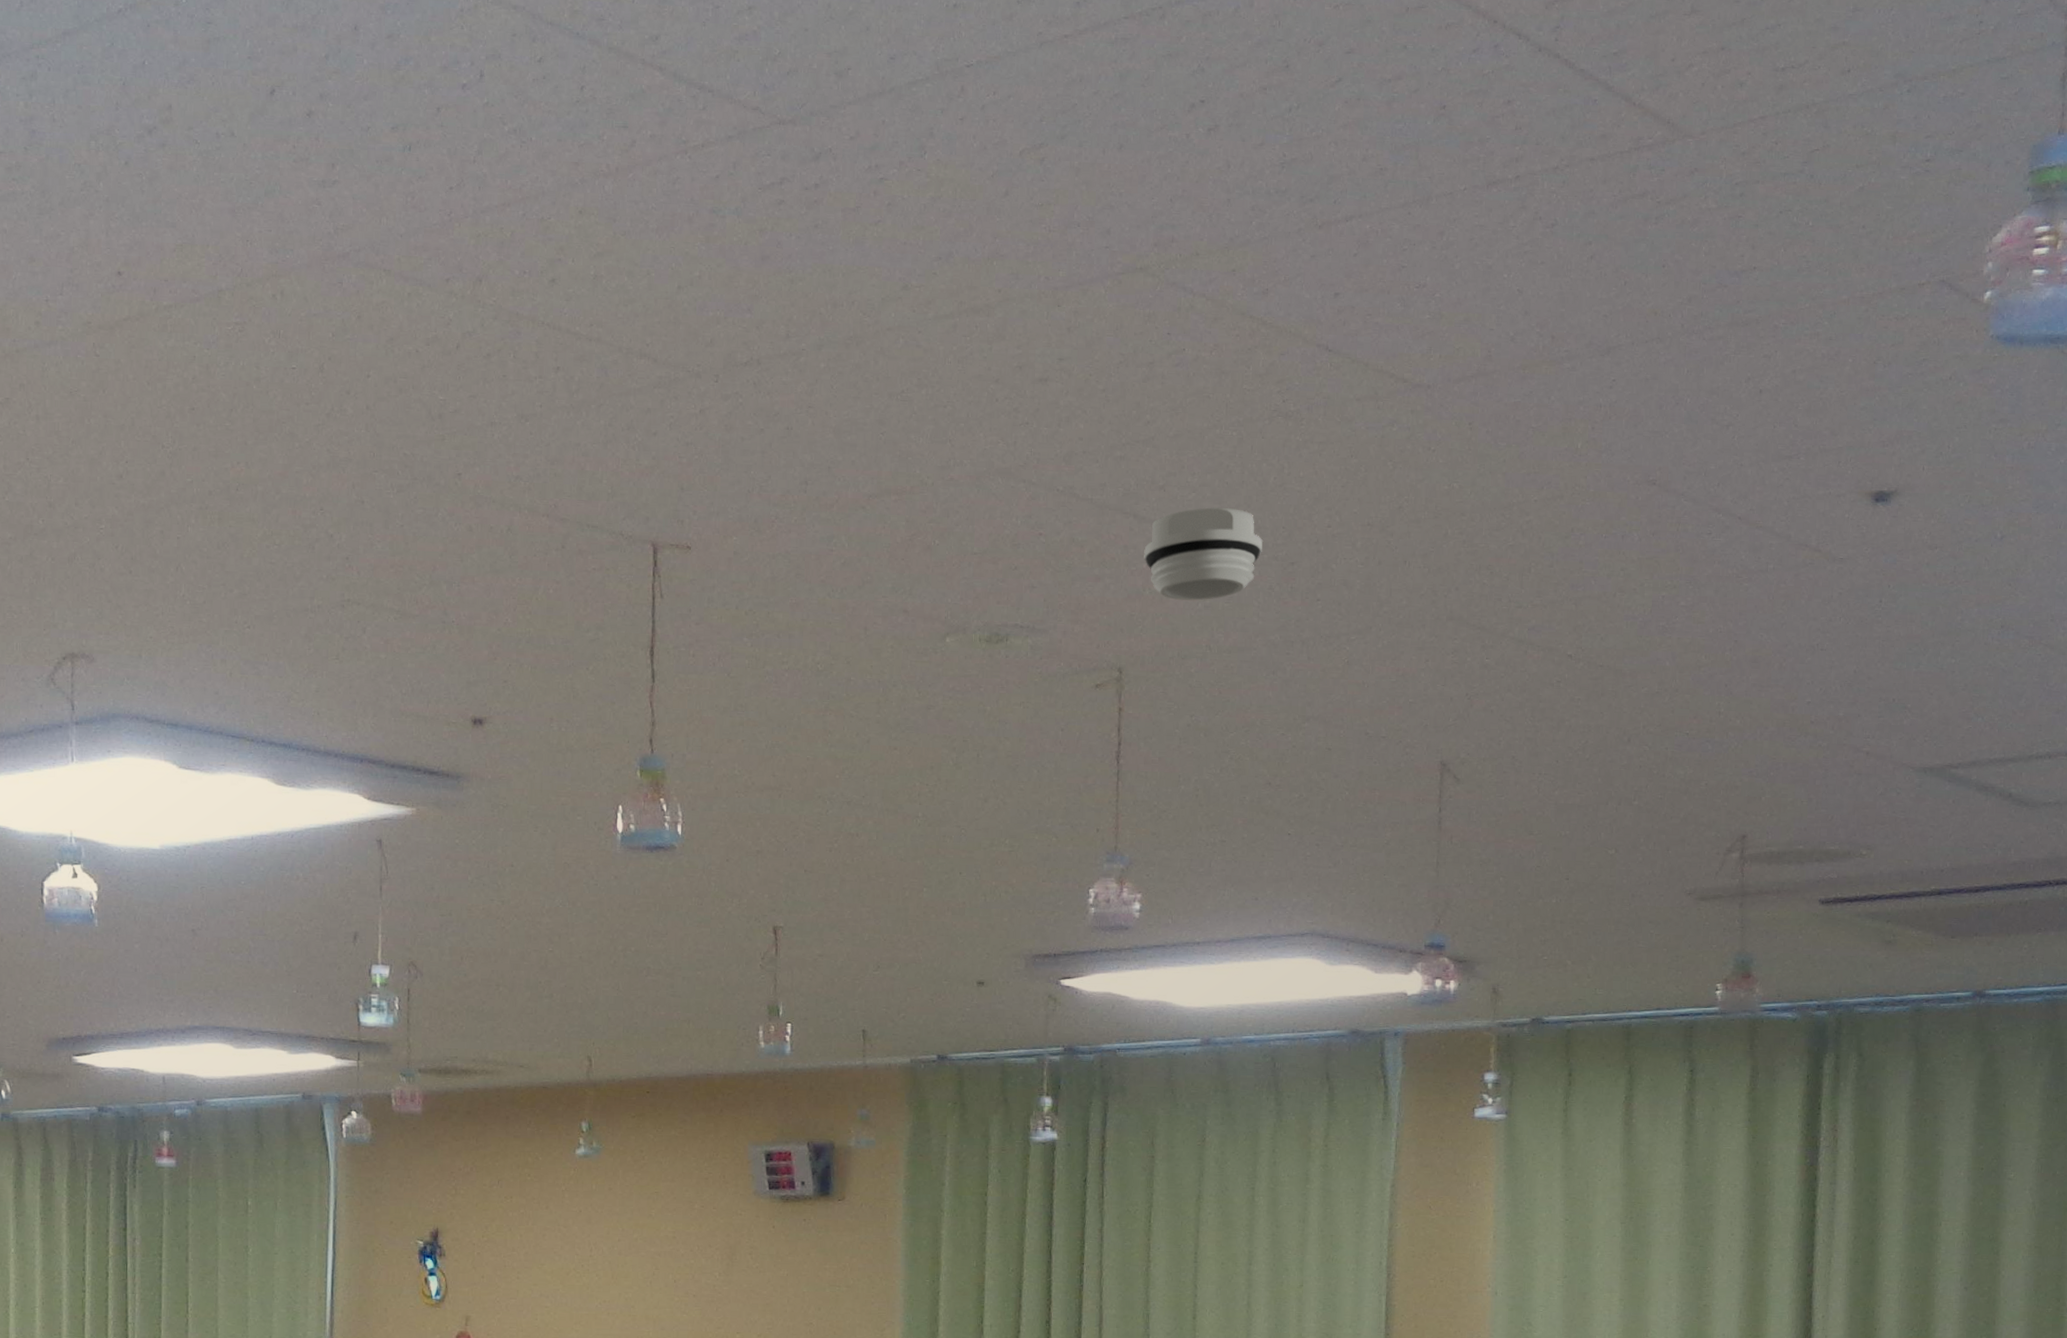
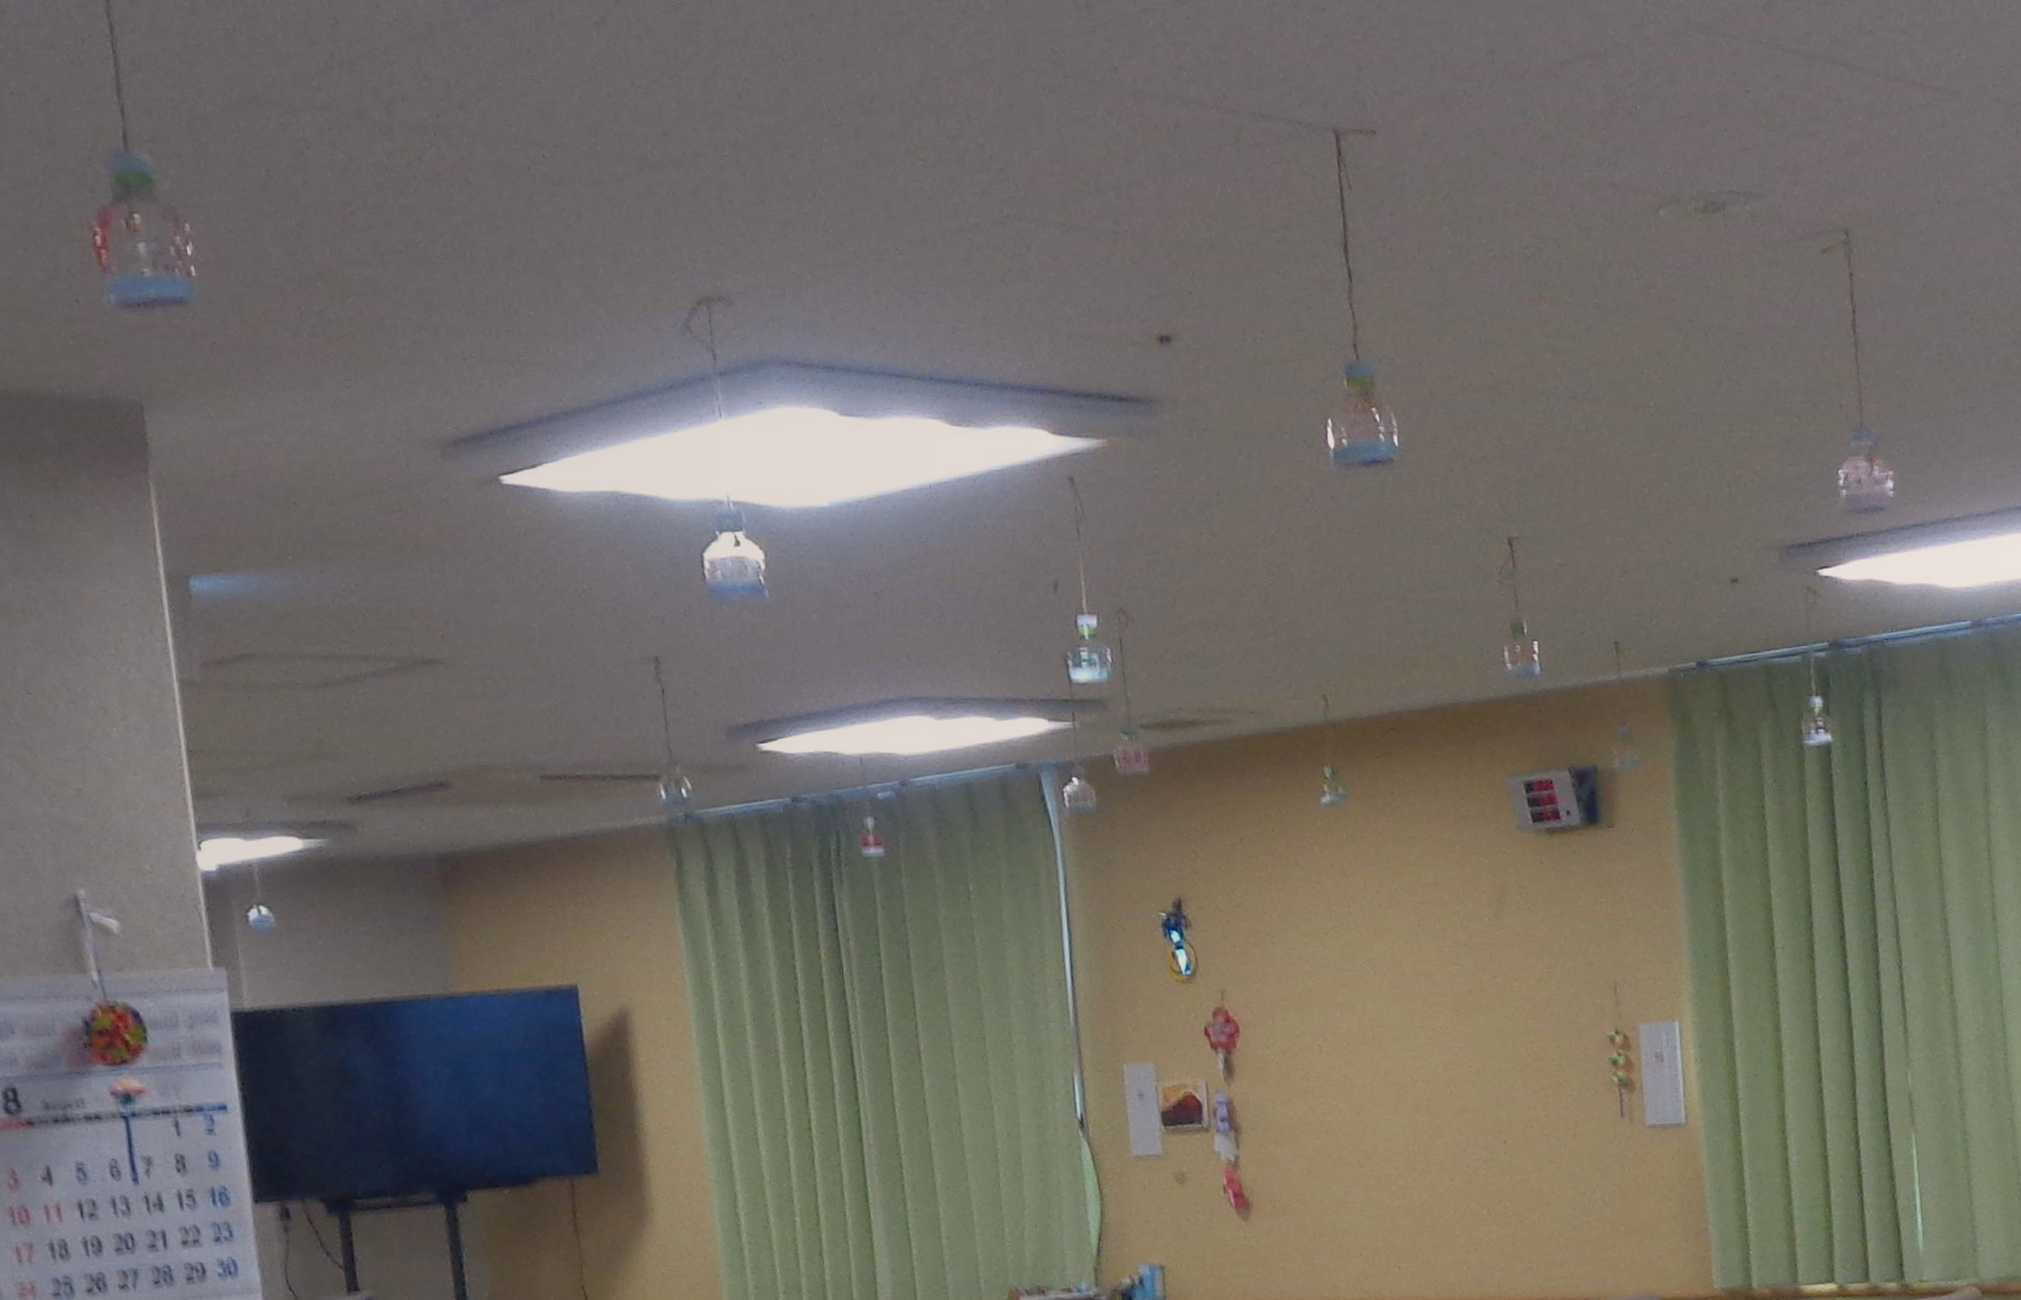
smoke detector: present [1144,507,1262,601] -> none [1858,50,1982,152]

